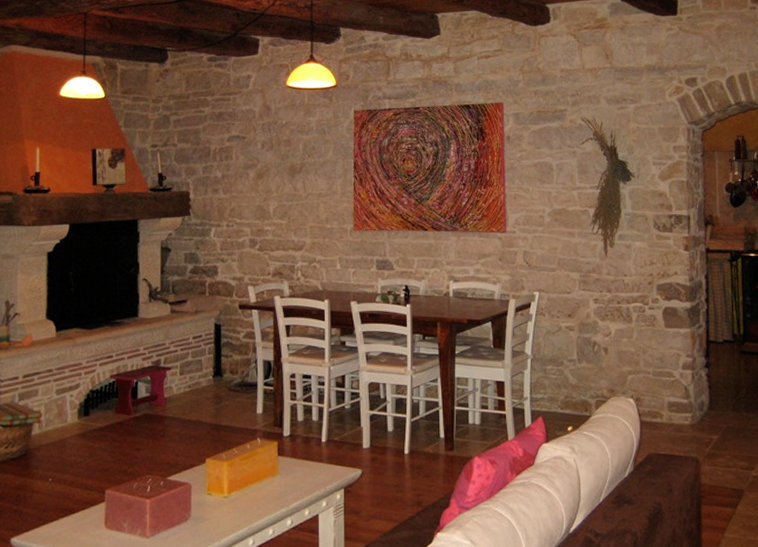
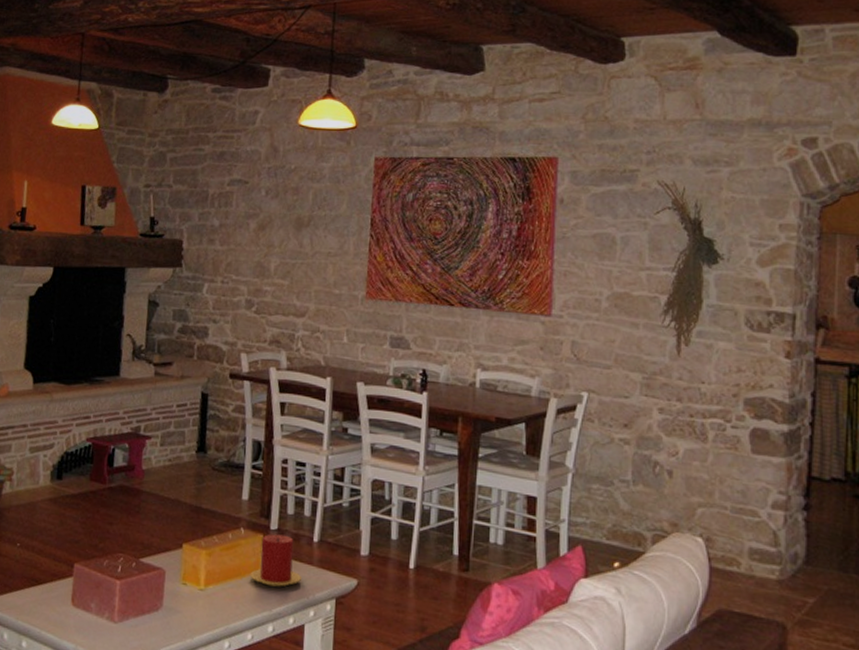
candle: none [268,439,314,485] -> present [250,534,303,587]

